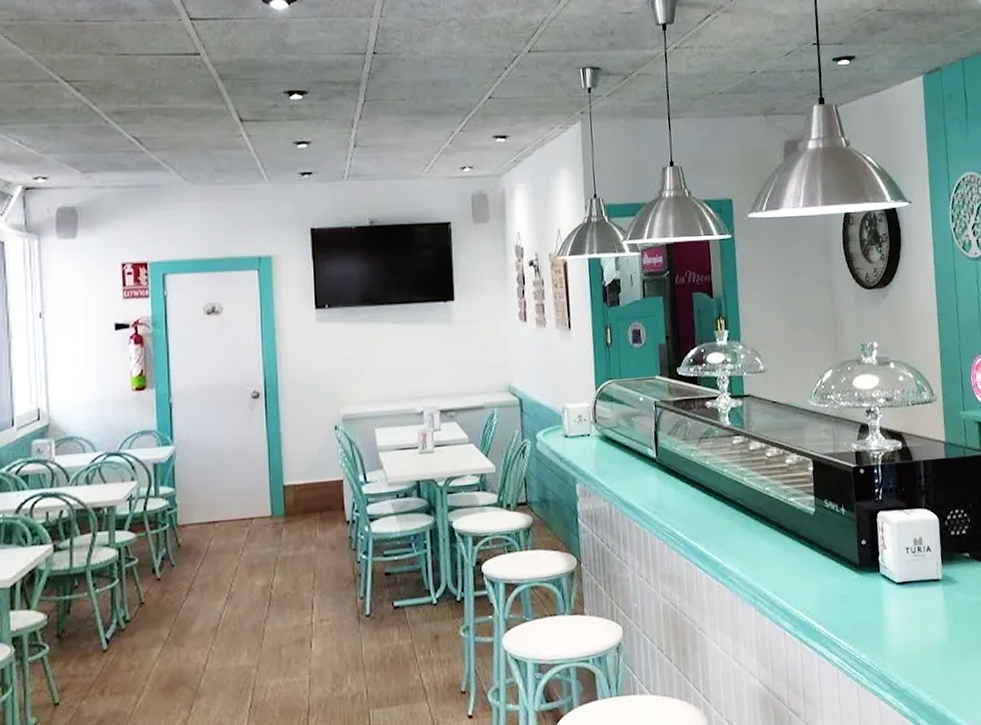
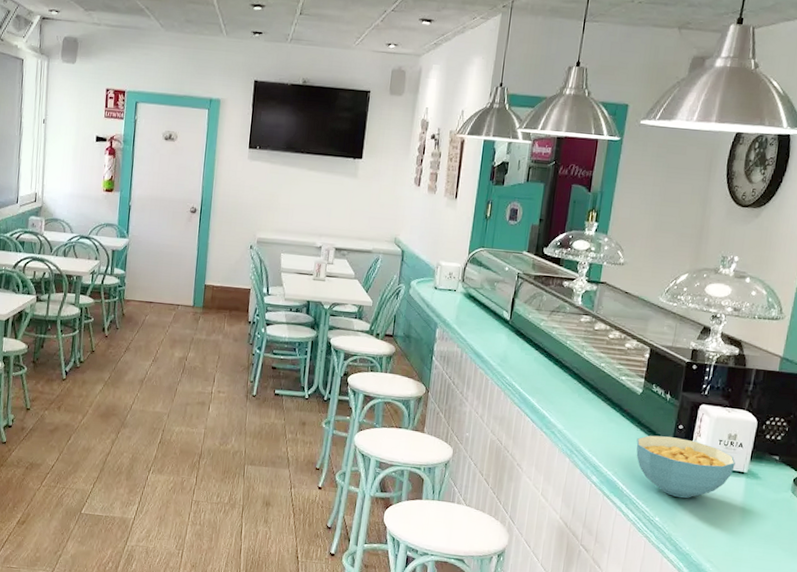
cereal bowl: none [821,555,928,626] -> present [636,435,735,499]

